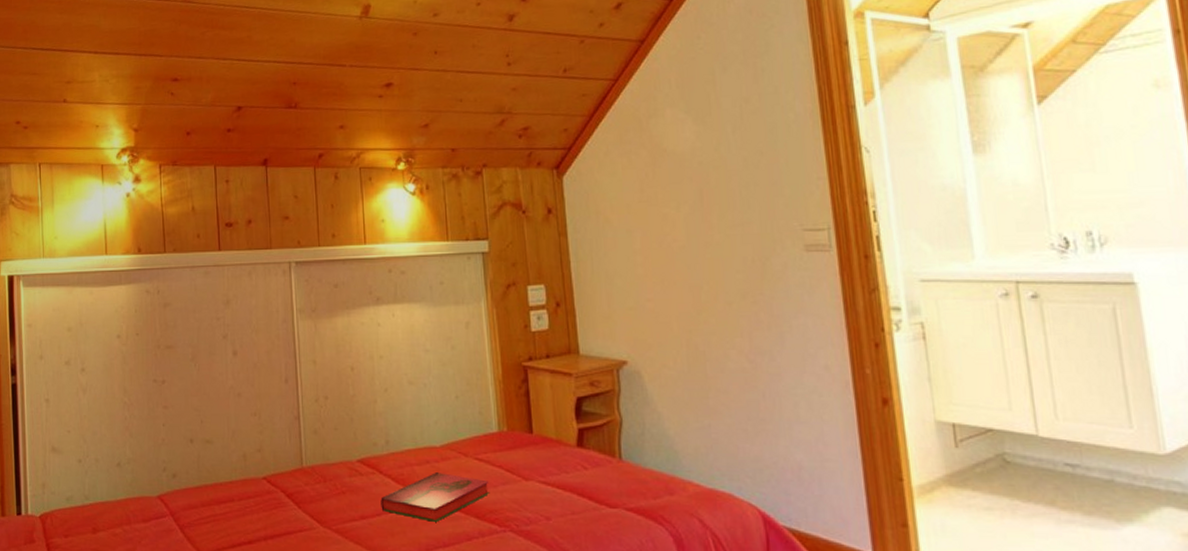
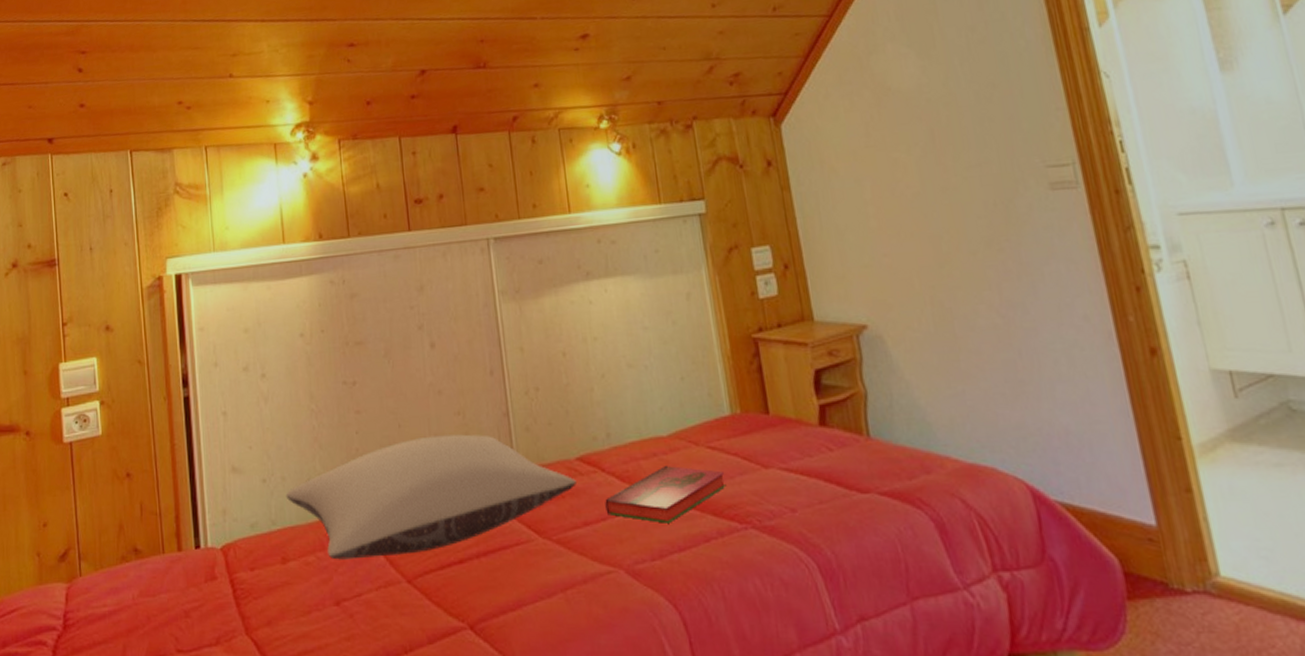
pillow: none [98,432,356,534] -> present [285,434,576,560]

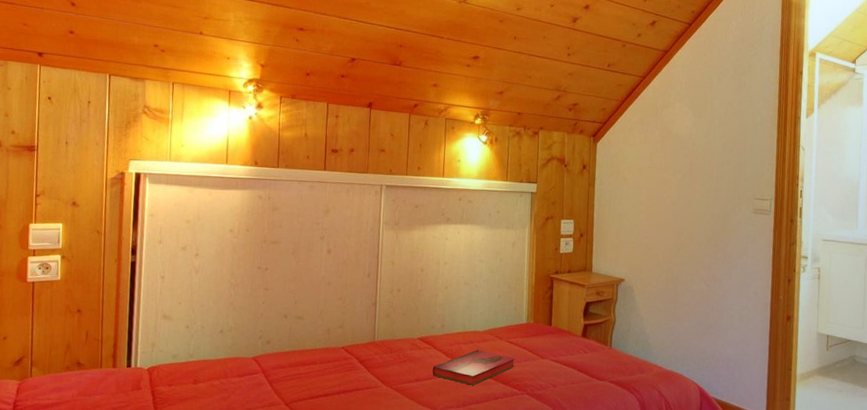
pillow: present [285,434,576,560] -> none [203,311,416,387]

